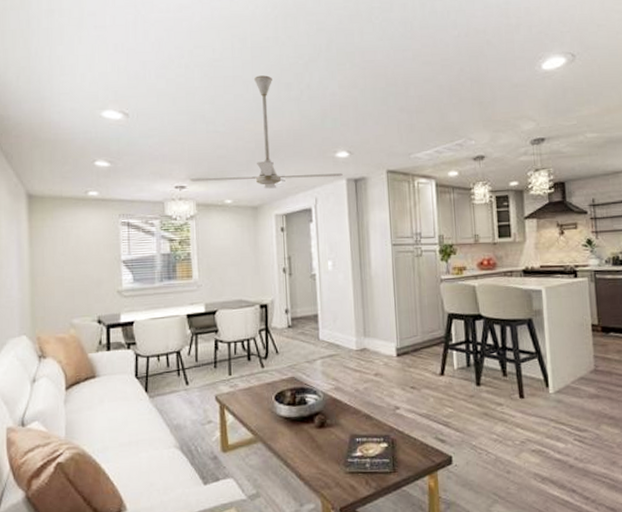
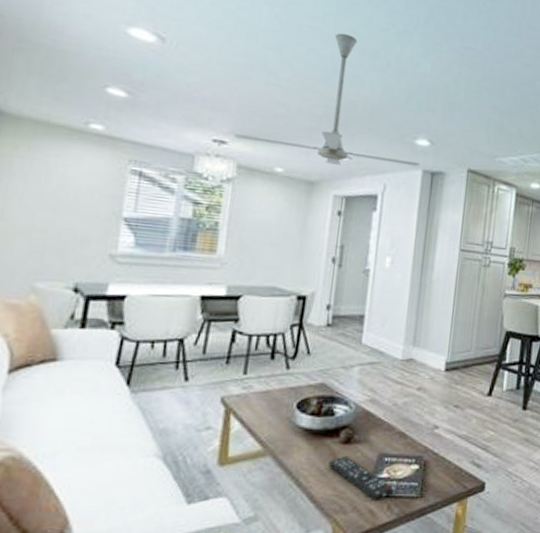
remote control: none [309,438,368,477] -> present [328,455,394,500]

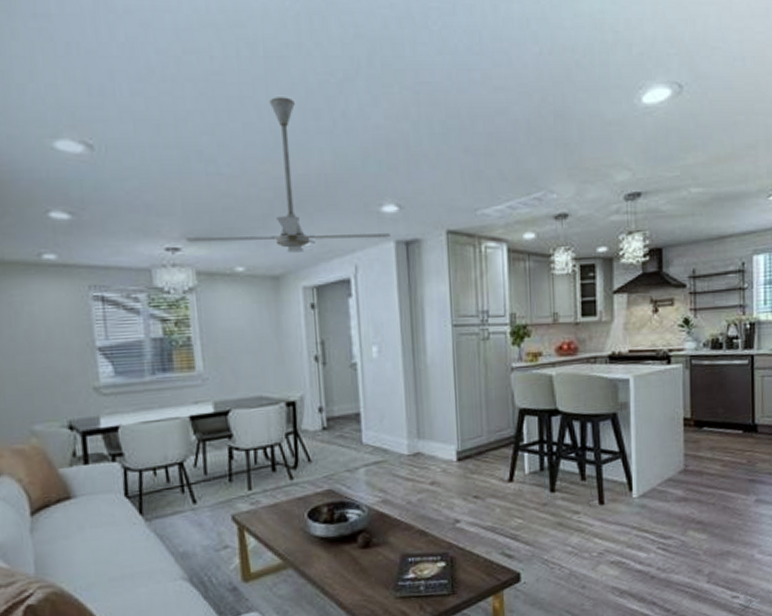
remote control: present [328,455,394,500] -> none [351,559,423,602]

